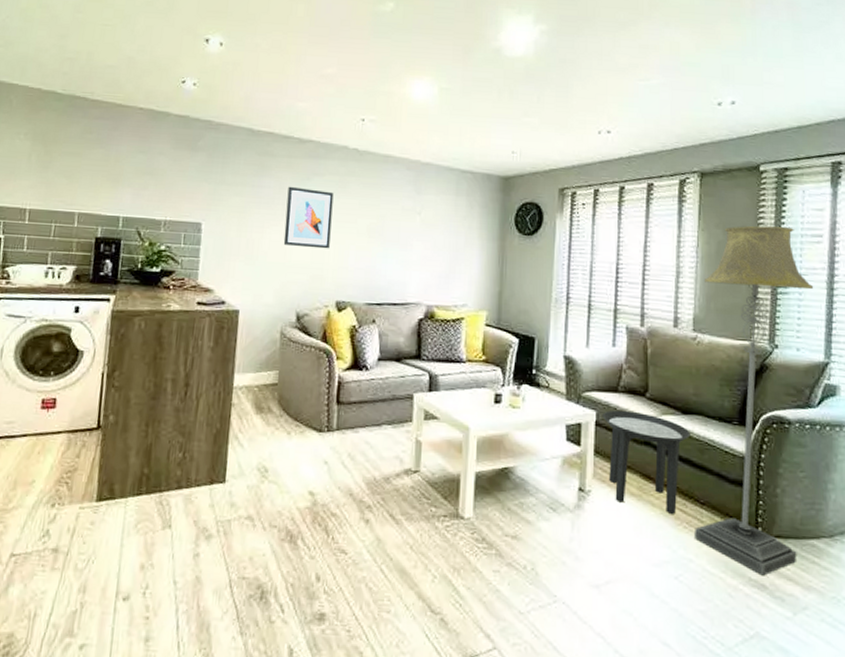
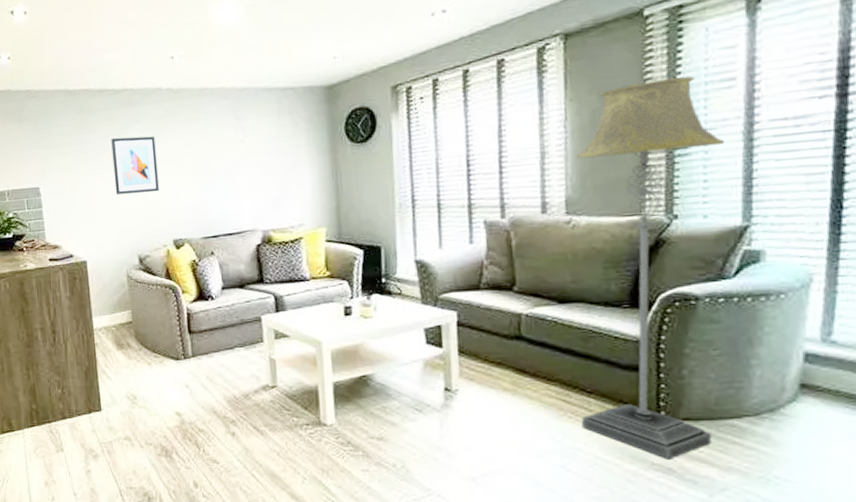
side table: present [603,410,691,514] -> none [464,307,570,405]

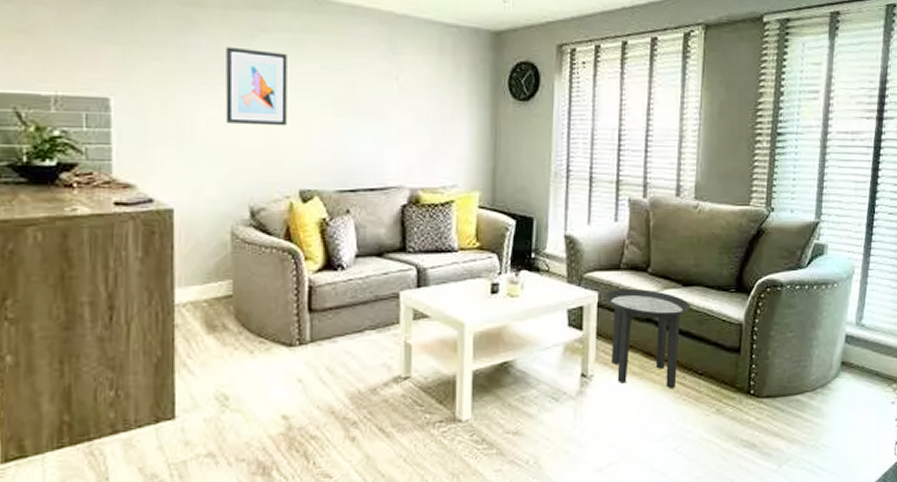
side table: none [464,307,570,405] -> present [605,288,691,388]
floor lamp: present [577,76,725,460] -> none [693,82,809,436]

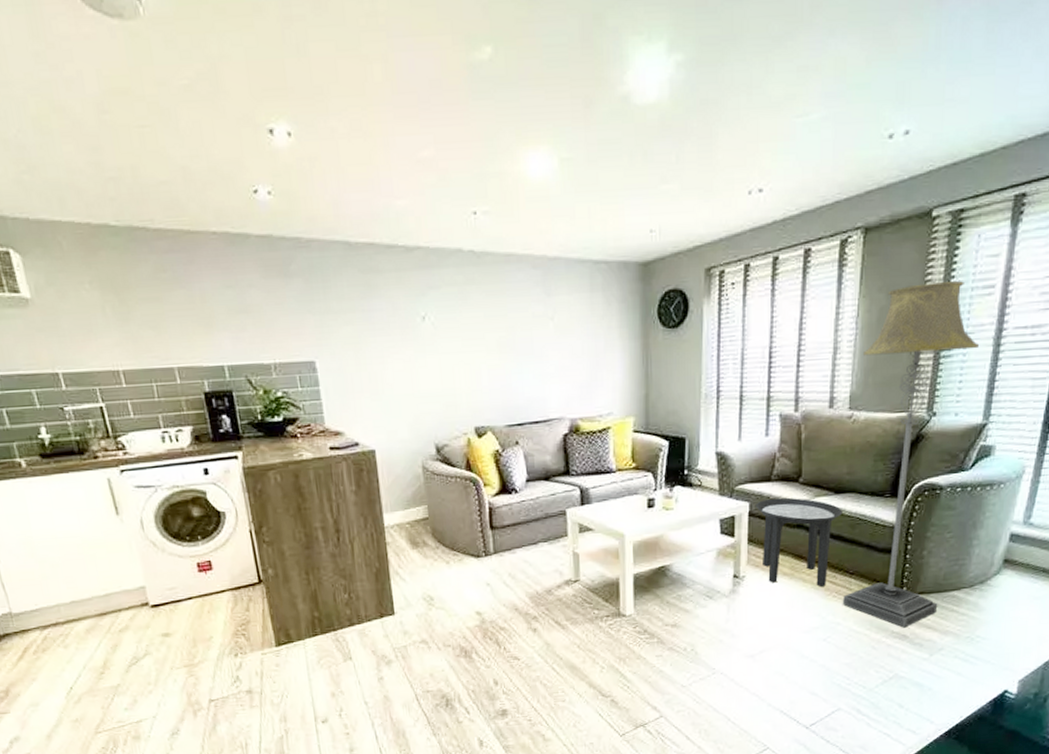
wall art: present [225,46,287,126] -> none [402,305,459,374]
floor lamp: none [693,82,809,436] -> present [843,281,980,628]

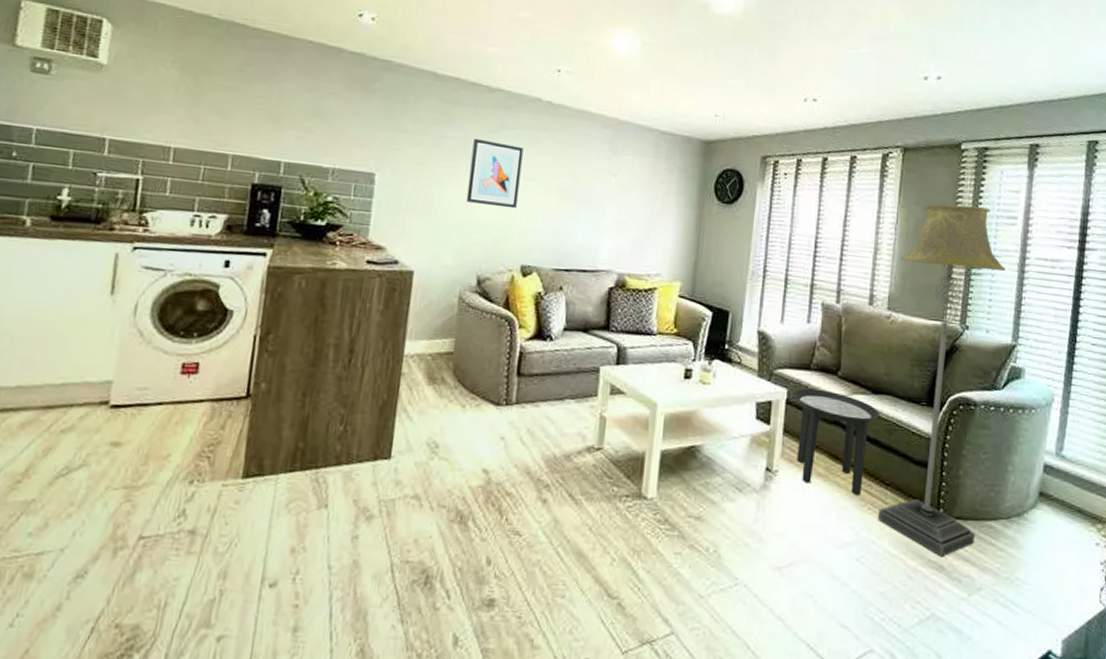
wall art: none [402,305,459,374] -> present [466,138,524,209]

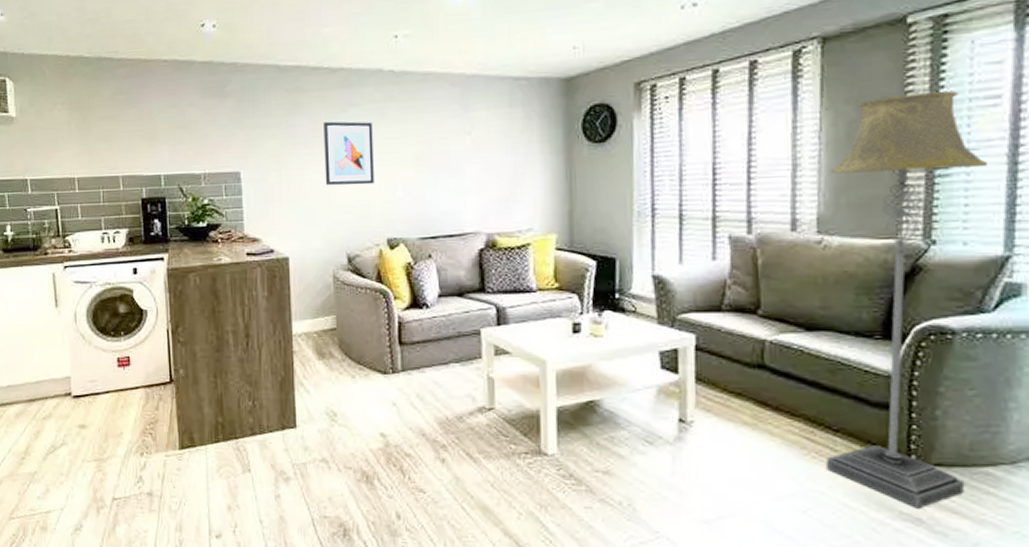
side table: present [793,388,880,495] -> none [704,331,818,443]

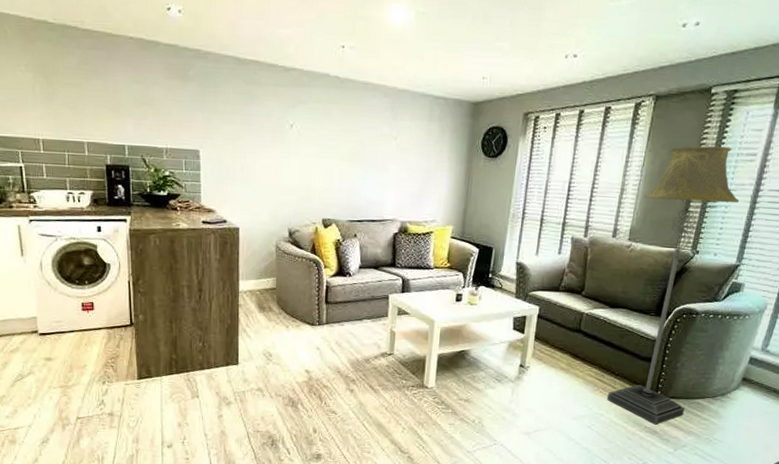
wall art: present [323,121,374,186] -> none [274,114,317,173]

